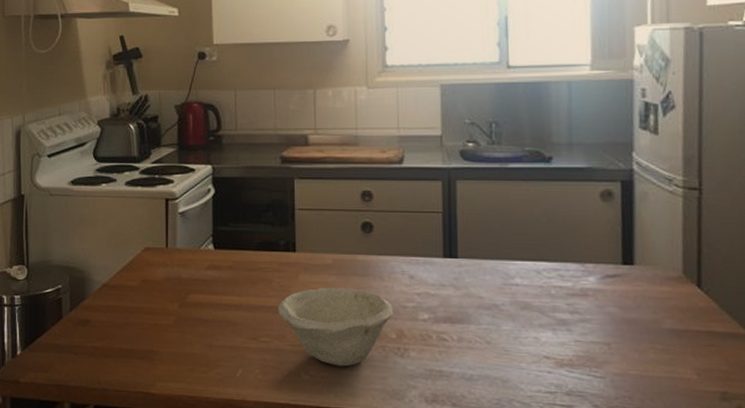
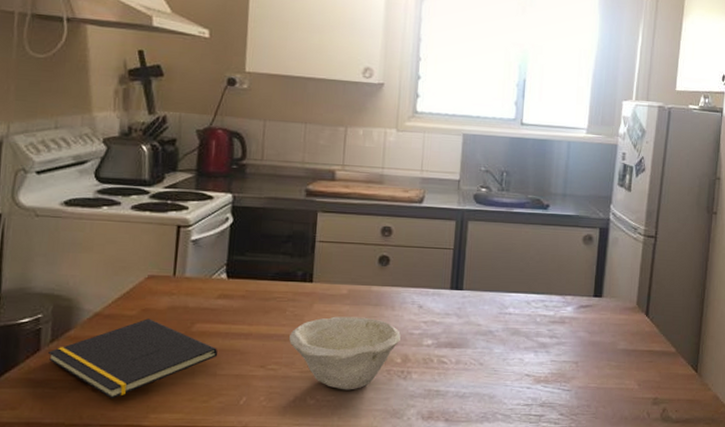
notepad: none [69,289,212,366] -> present [48,318,218,399]

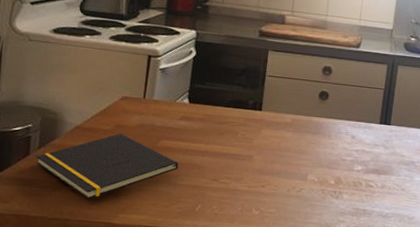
bowl: present [289,316,401,390] -> none [239,141,335,205]

